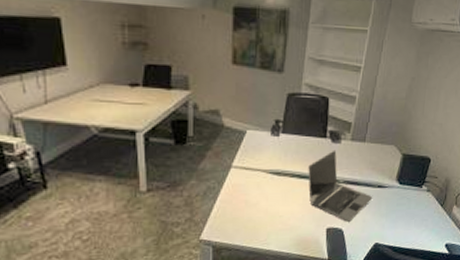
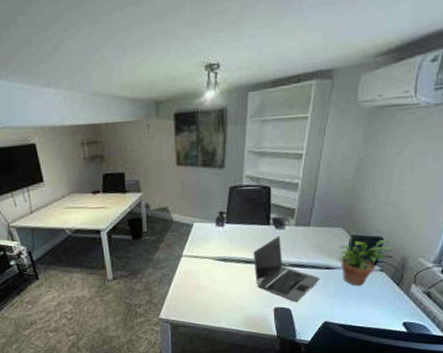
potted plant: none [391,160,438,206] -> present [339,239,393,286]

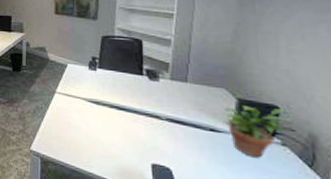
laptop: present [253,235,319,302] -> none [126,87,204,162]

